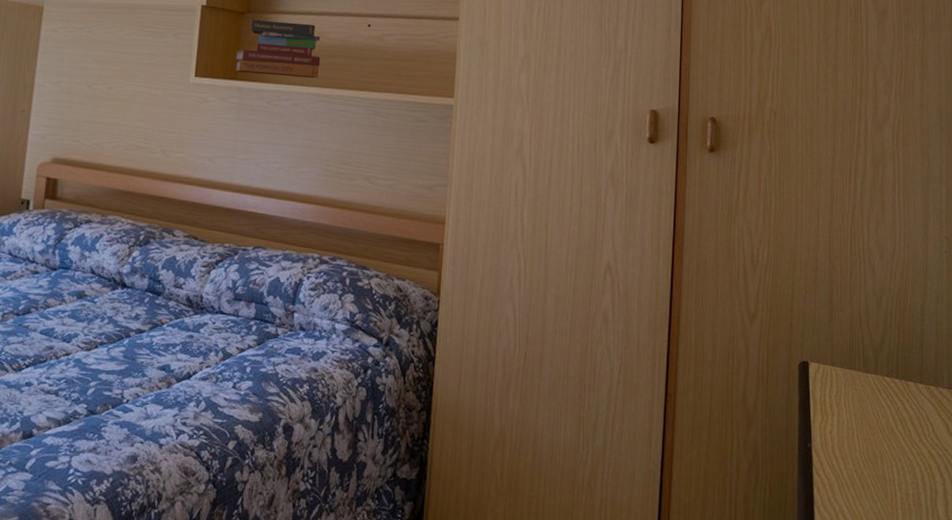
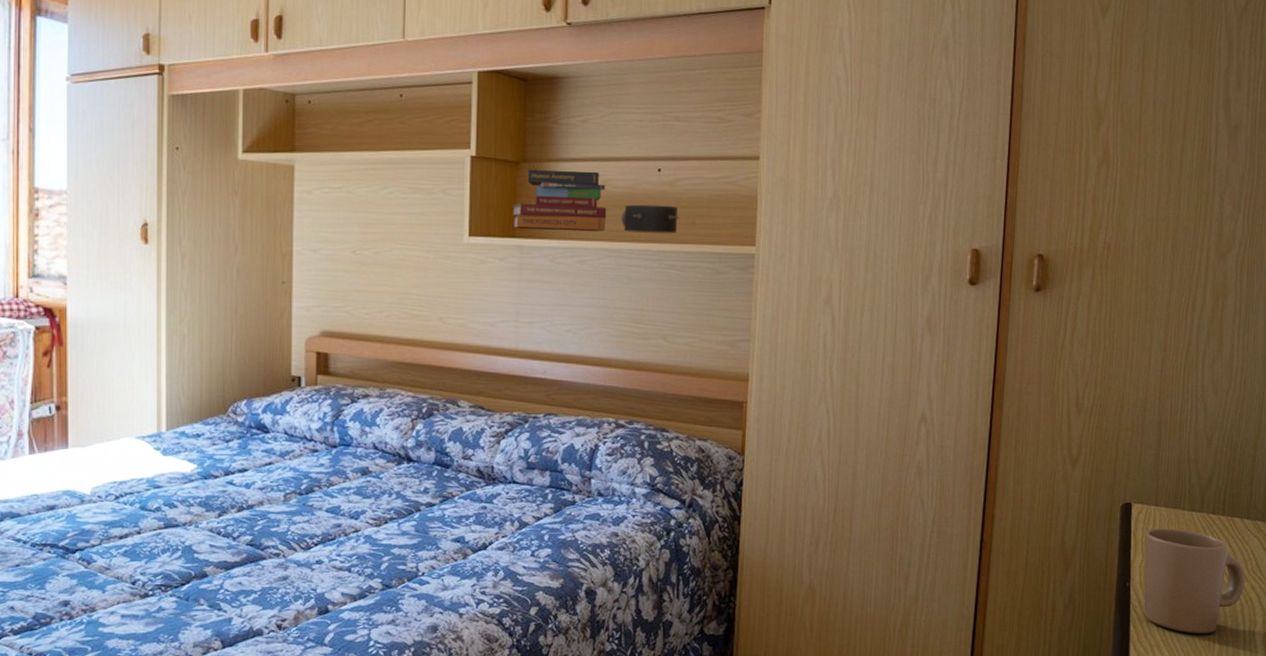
alarm clock: none [333,55,386,83] -> present [621,204,680,234]
mug: none [823,388,923,502] -> present [1143,528,1246,634]

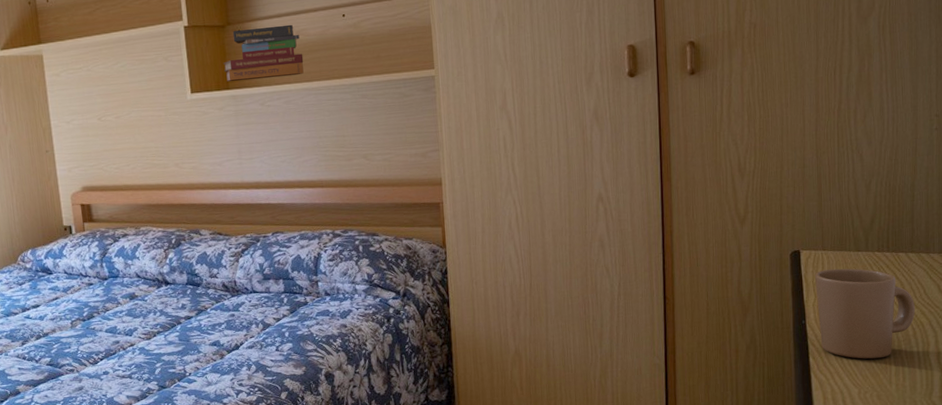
alarm clock: present [621,204,680,234] -> none [316,44,366,72]

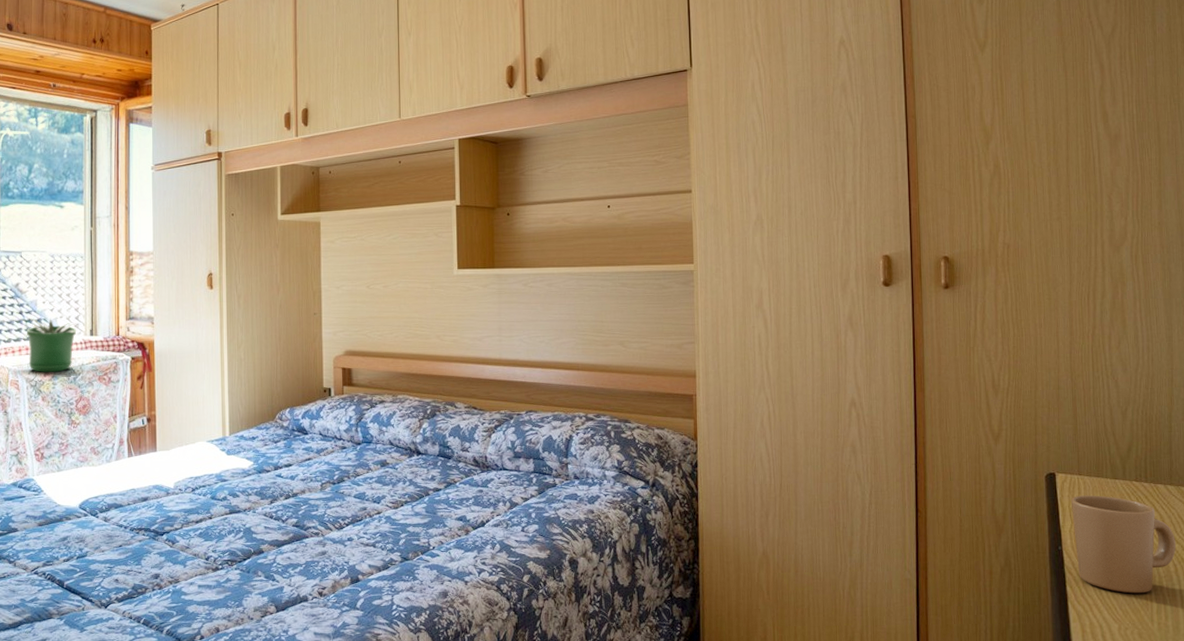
books: present [223,24,304,83] -> none [490,211,568,262]

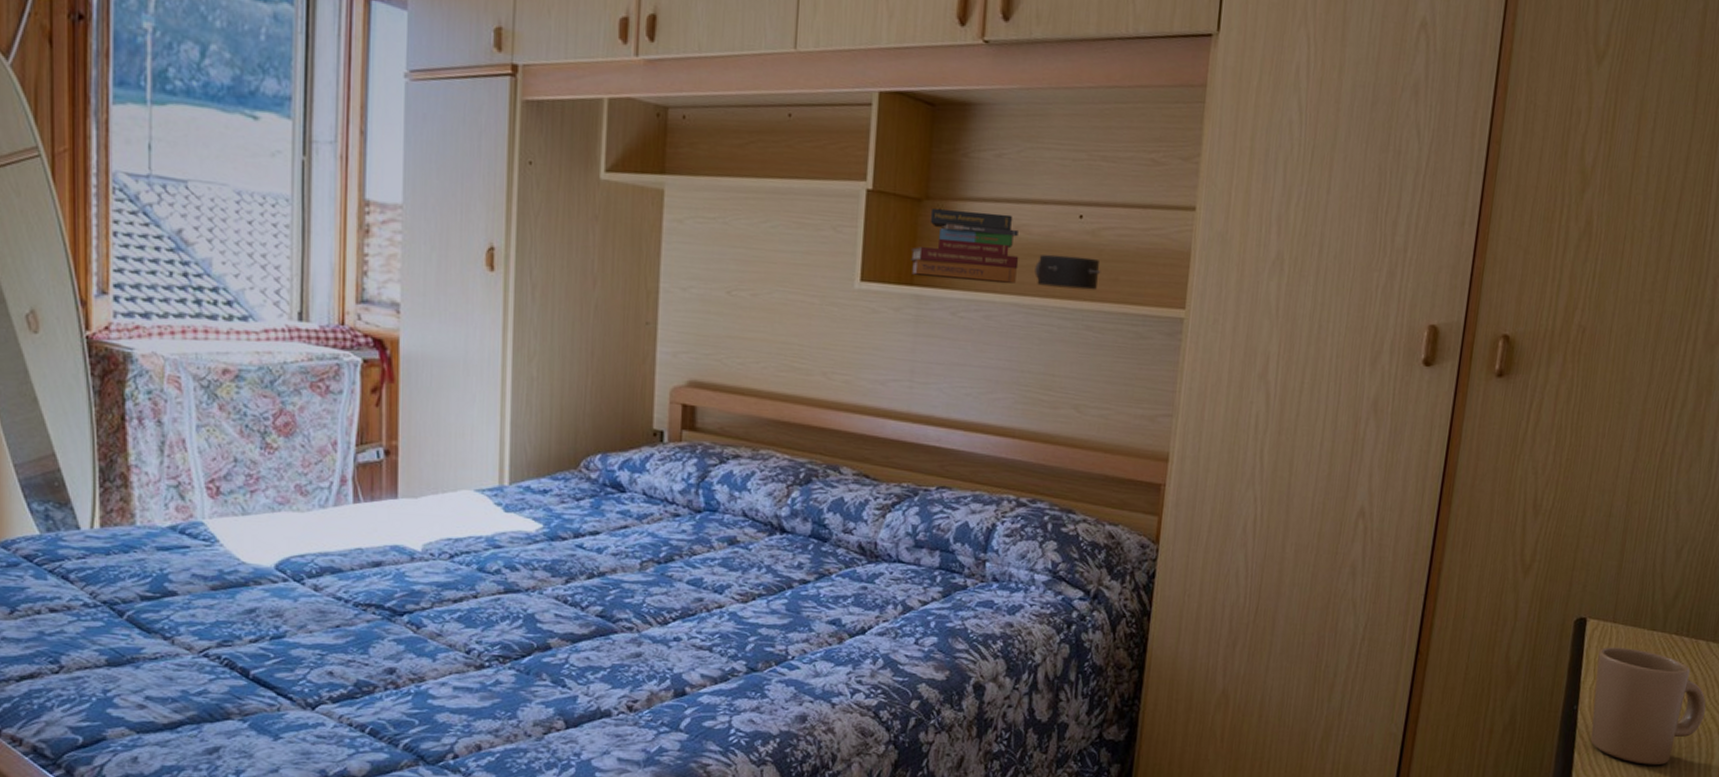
planter: present [27,317,80,372] -> none [195,283,282,370]
books: none [490,211,568,262] -> present [910,209,1019,284]
alarm clock: none [580,235,628,258] -> present [1035,254,1101,291]

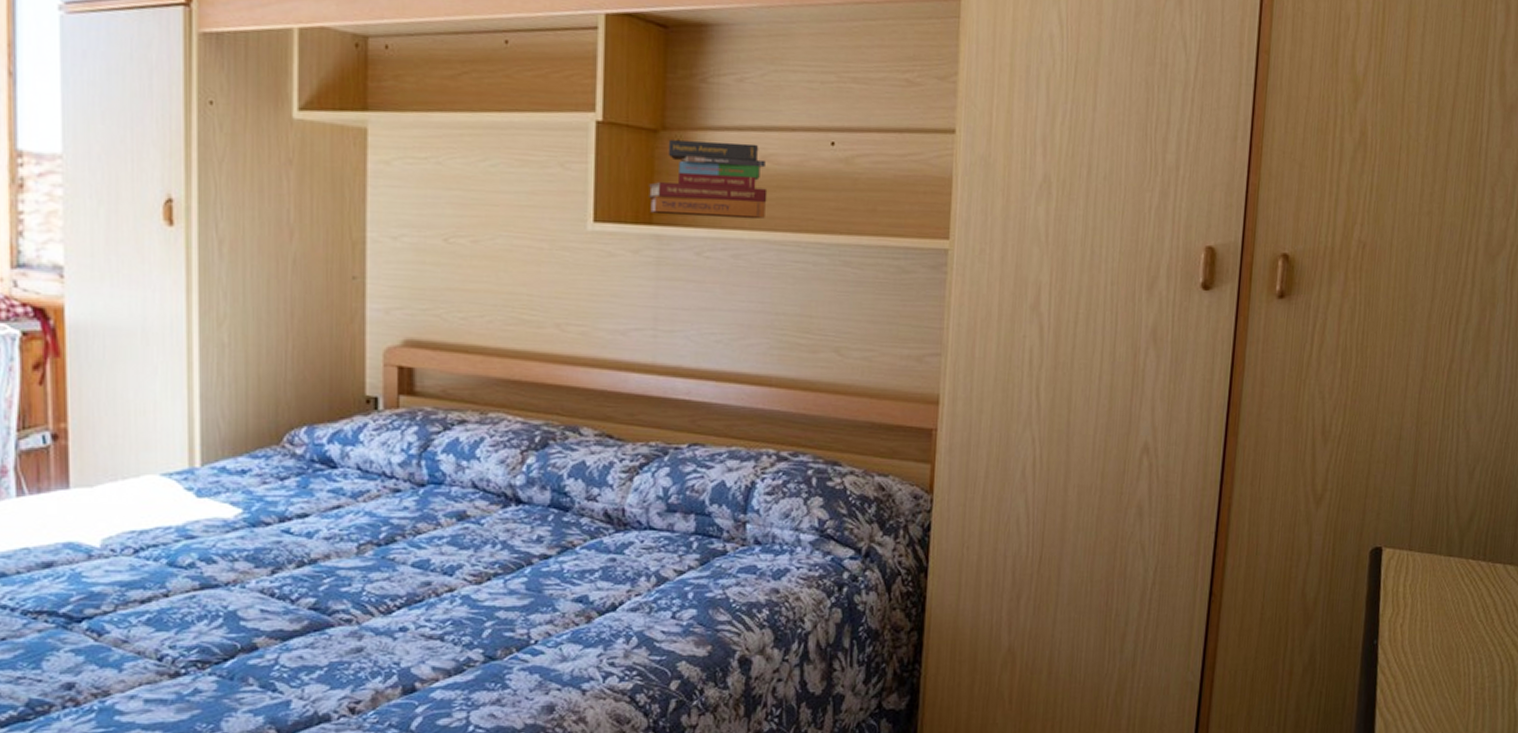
alarm clock: present [1035,254,1101,291] -> none [785,185,857,223]
mug: present [1590,647,1706,766] -> none [1392,576,1507,698]

